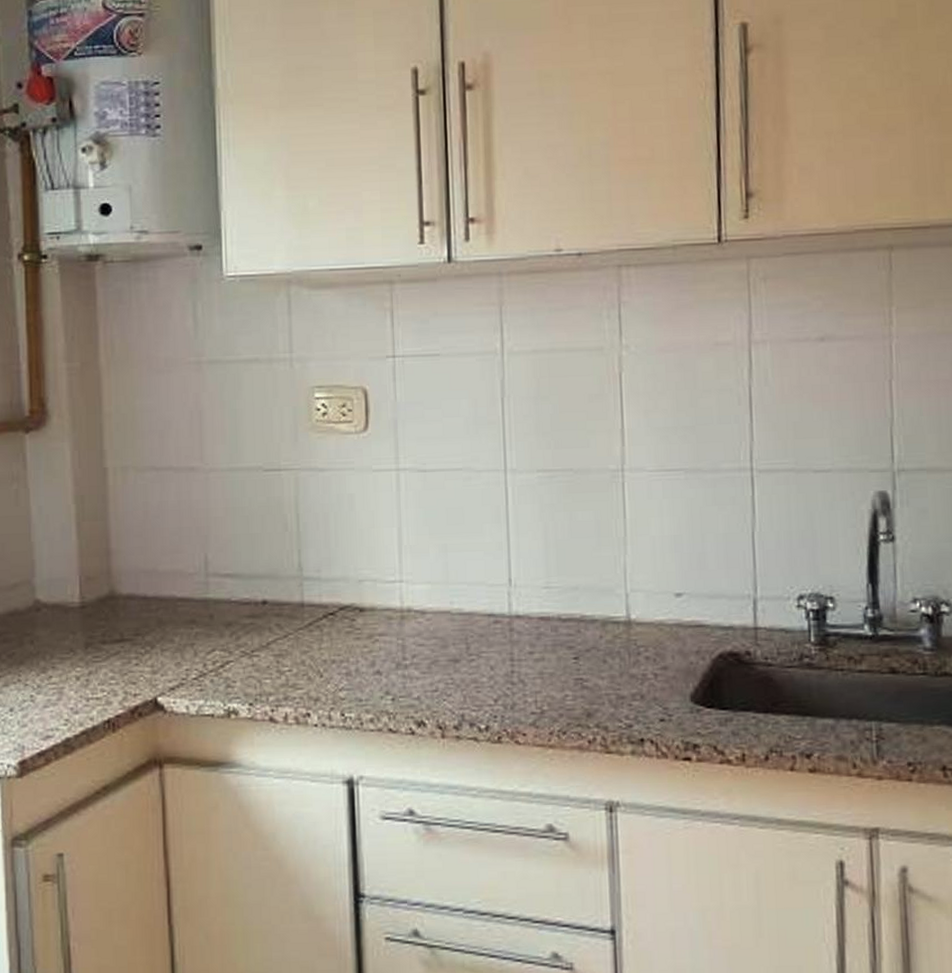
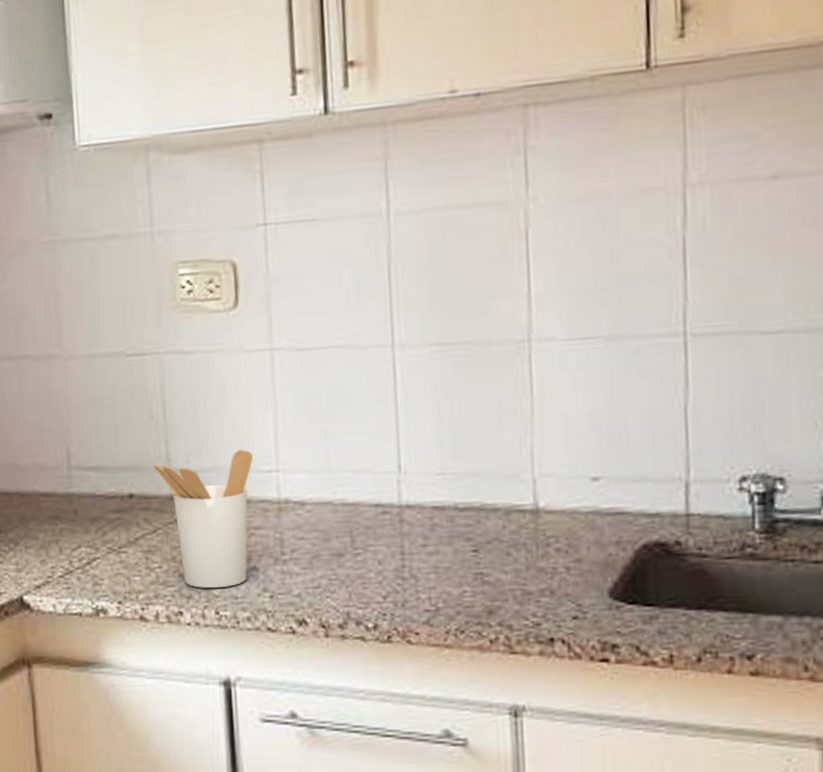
utensil holder: none [287,560,379,692] -> present [154,449,253,589]

